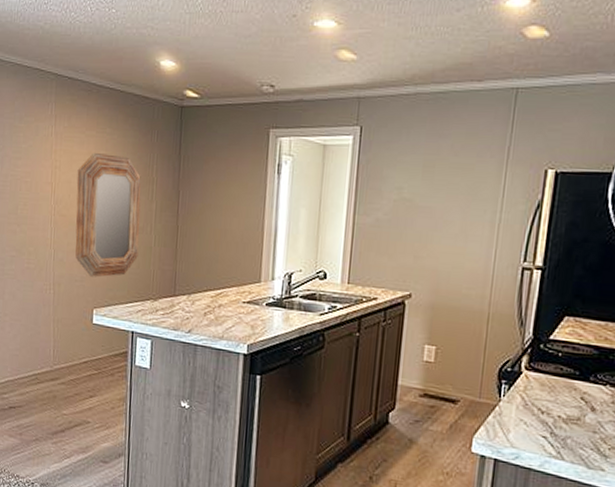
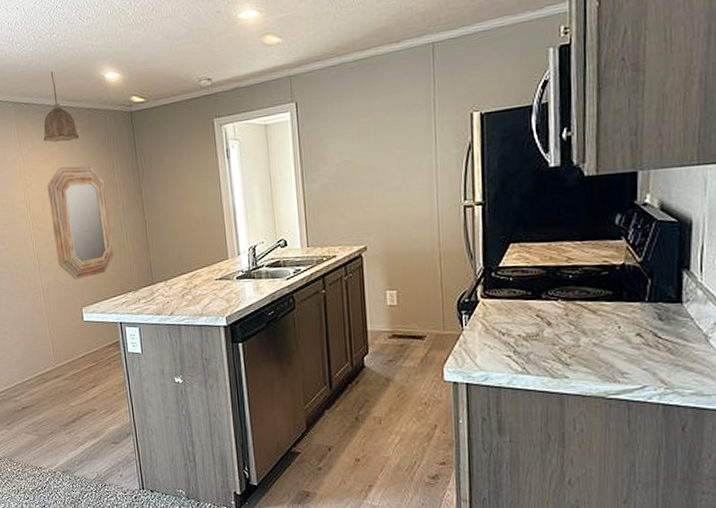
pendant lamp: none [82,48,122,126] -> present [43,71,80,142]

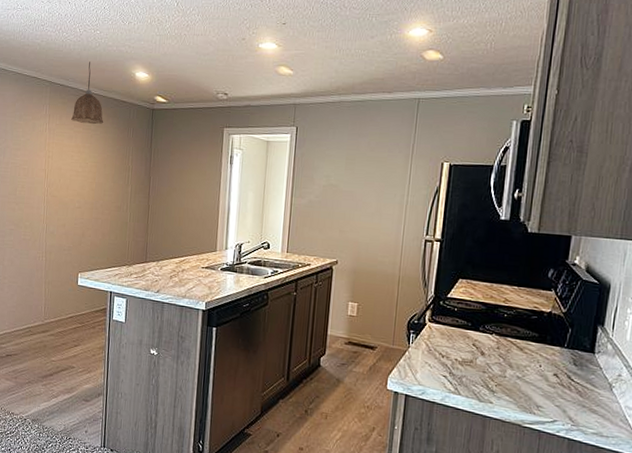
home mirror: present [47,166,114,280] -> none [64,145,119,247]

